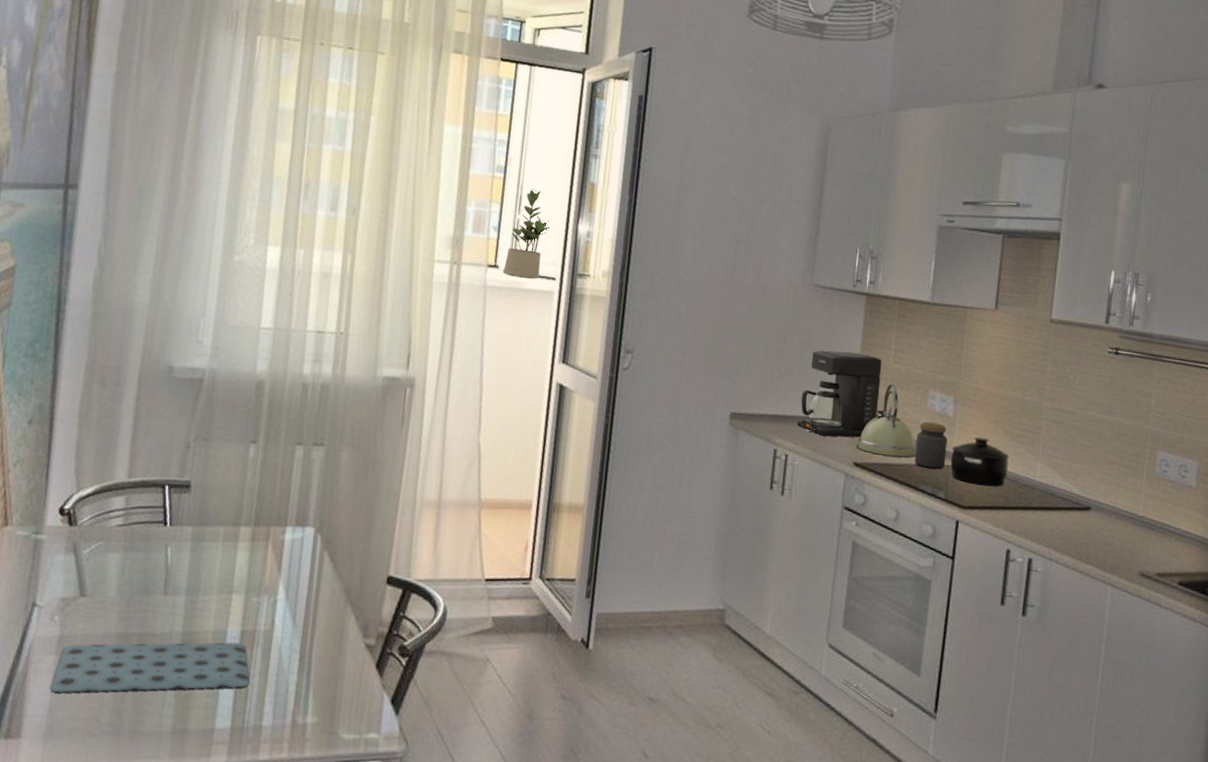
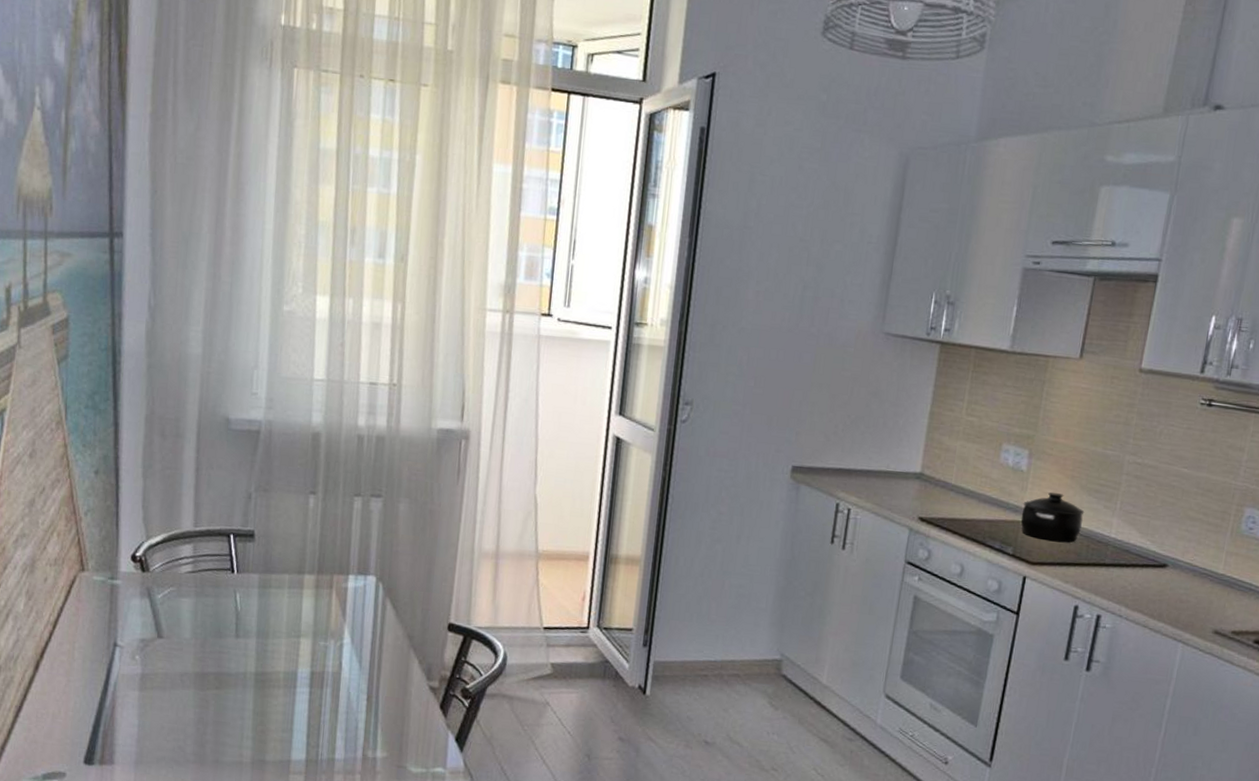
placemat: present [50,642,250,693] -> none [137,681,321,725]
potted plant: present [503,189,550,280] -> none [557,232,606,329]
coffee maker: present [797,350,882,438] -> none [861,401,954,492]
kettle: present [856,385,916,458] -> none [922,438,986,513]
jar: present [914,422,948,470] -> none [982,476,1019,525]

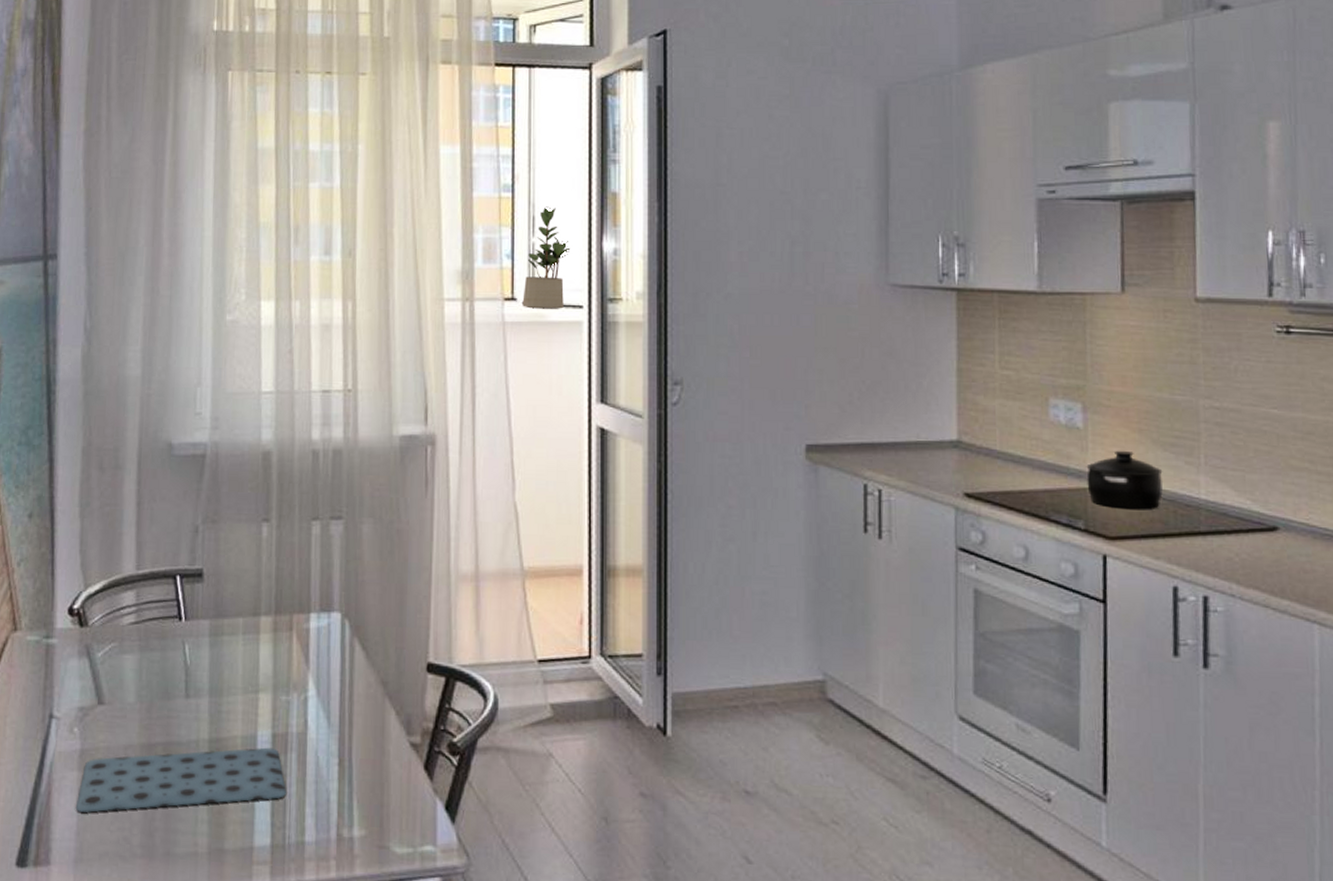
placemat: none [137,681,321,725] -> present [76,747,286,813]
potted plant: none [557,232,606,329] -> present [522,206,571,310]

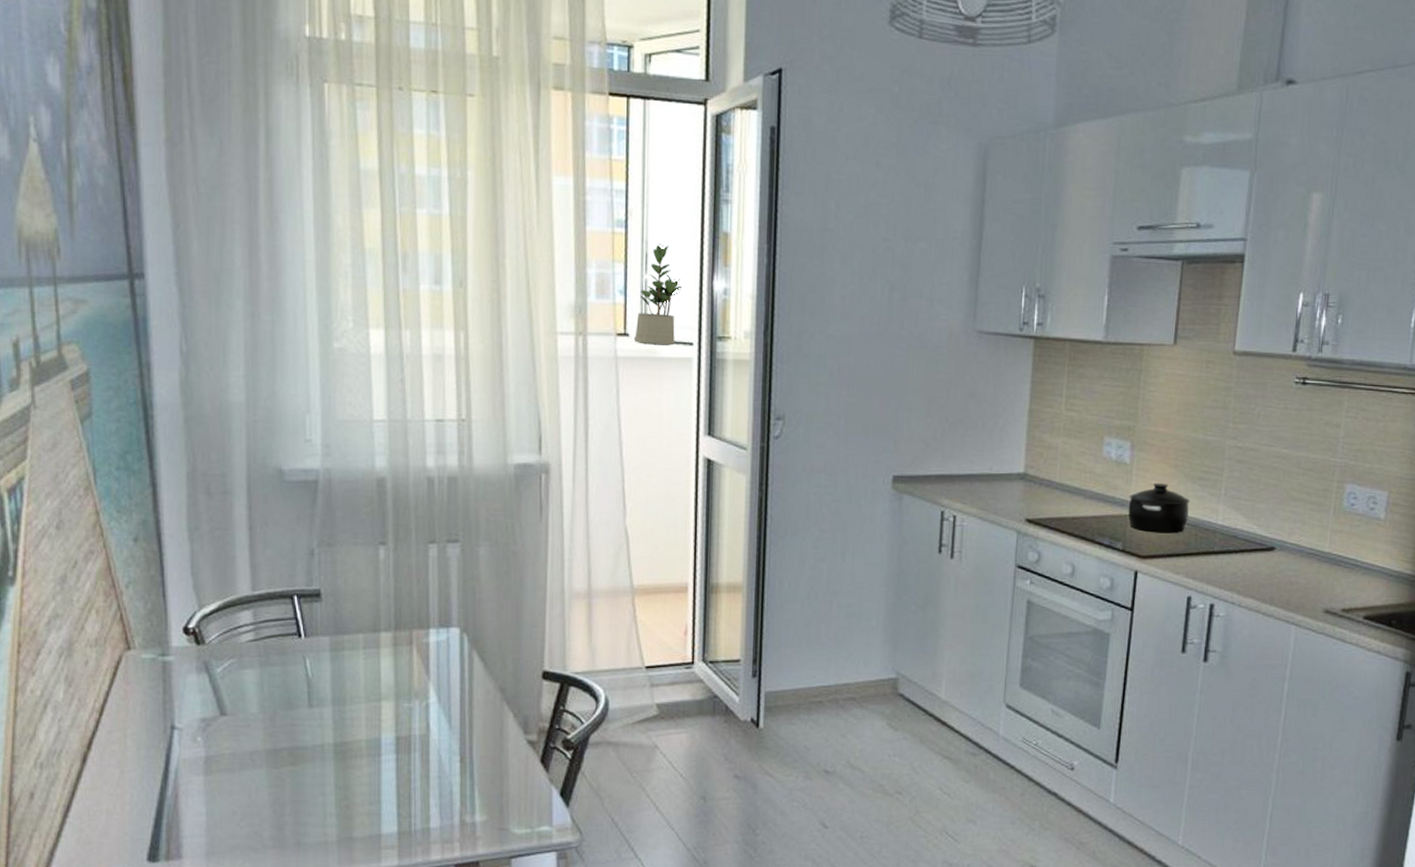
placemat: present [76,747,286,813] -> none [205,749,411,812]

